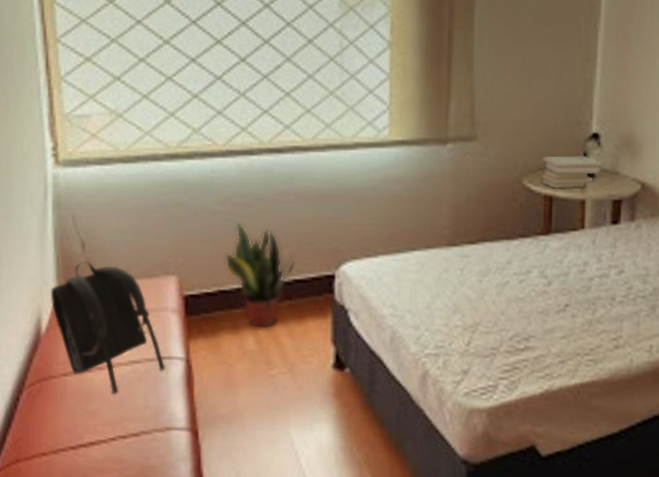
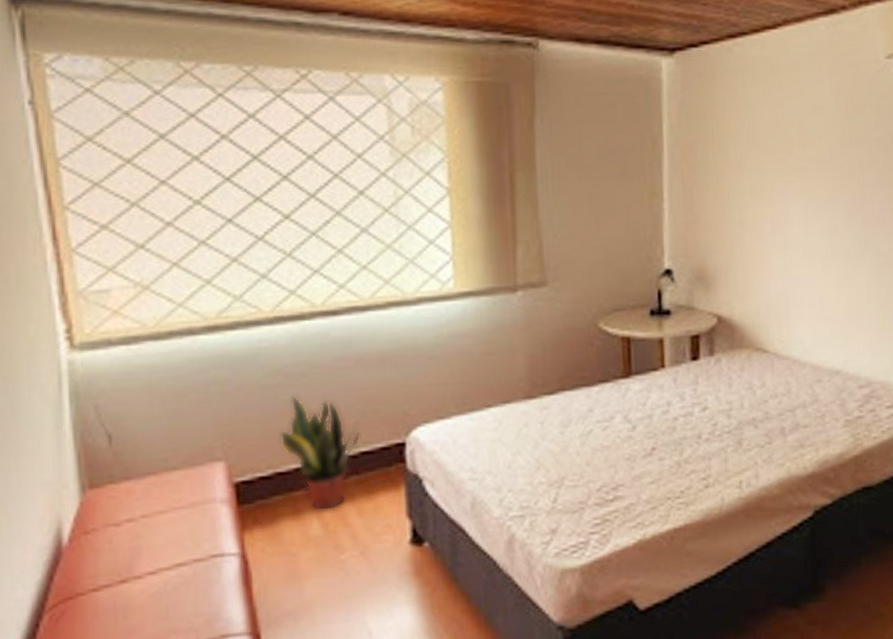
backpack: present [51,261,165,394] -> none [72,456,217,604]
books: present [540,156,603,189] -> none [616,293,678,330]

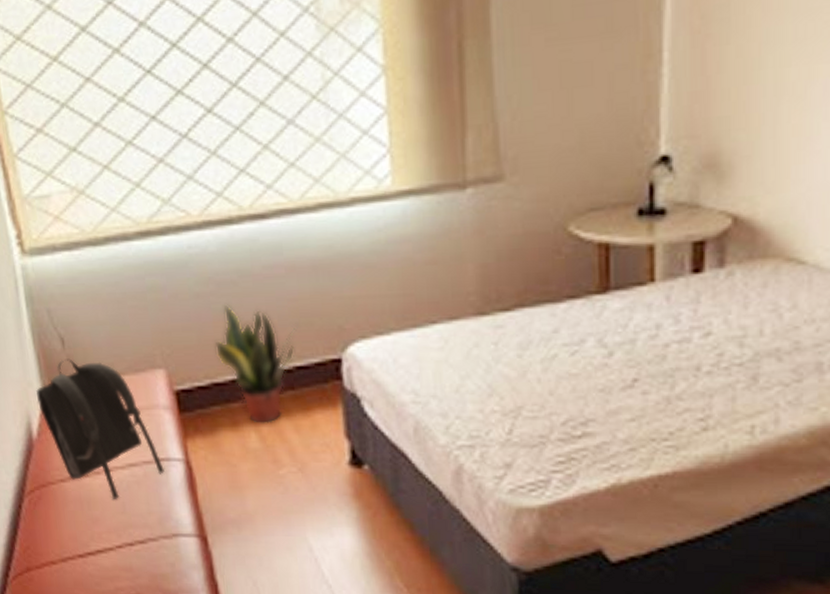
backpack: none [72,456,217,604] -> present [36,358,164,499]

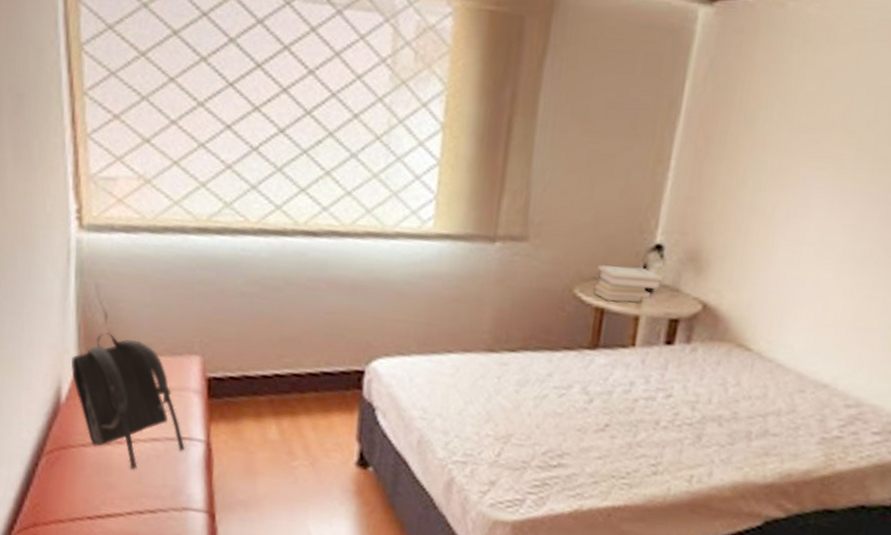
potted plant: present [215,305,298,425] -> none [251,308,330,420]
books: none [591,187,677,234] -> present [592,265,664,303]

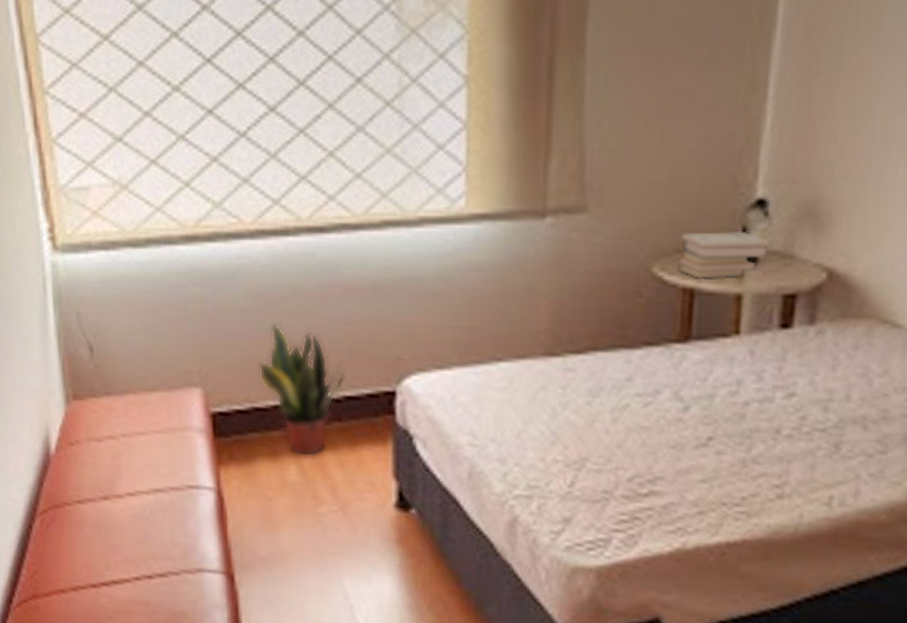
backpack: present [71,332,185,469] -> none [58,368,193,527]
potted plant: none [251,308,330,420] -> present [258,324,351,457]

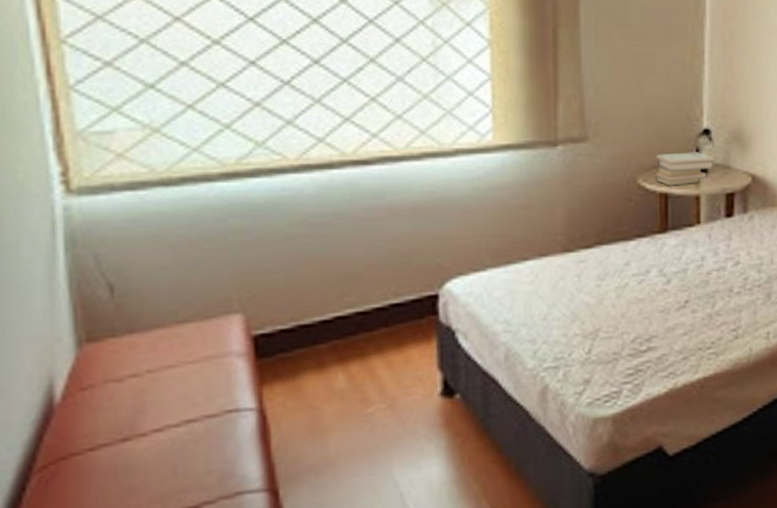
potted plant: present [258,324,351,457] -> none [304,247,396,364]

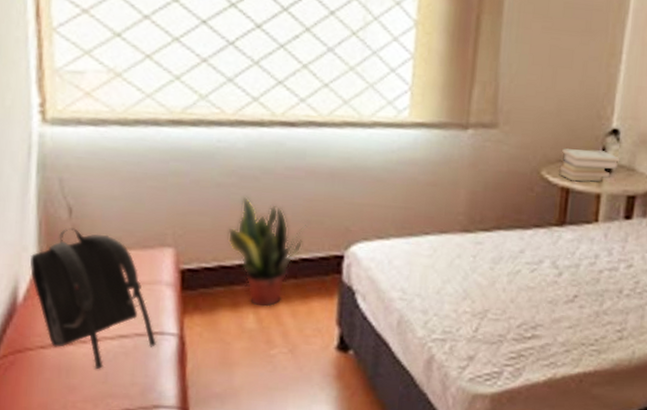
backpack: none [67,308,232,463] -> present [30,228,156,369]
potted plant: none [304,247,396,364] -> present [227,197,309,308]

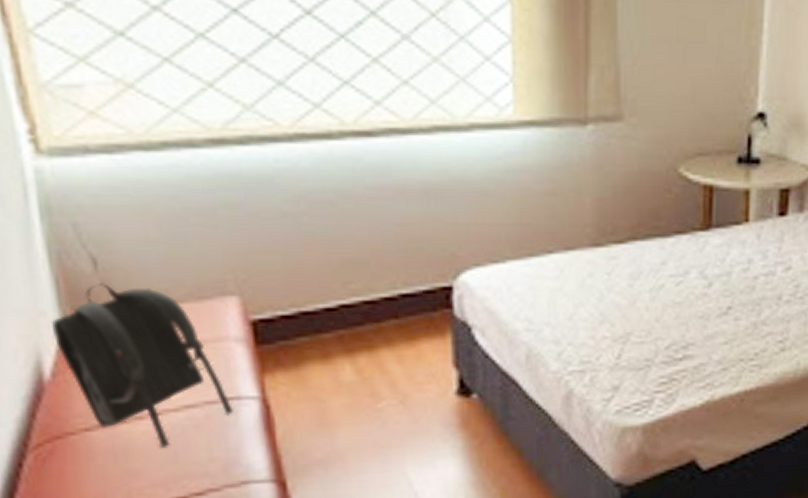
potted plant: present [227,197,309,308] -> none [304,227,405,356]
books: present [558,148,620,183] -> none [698,139,769,178]

